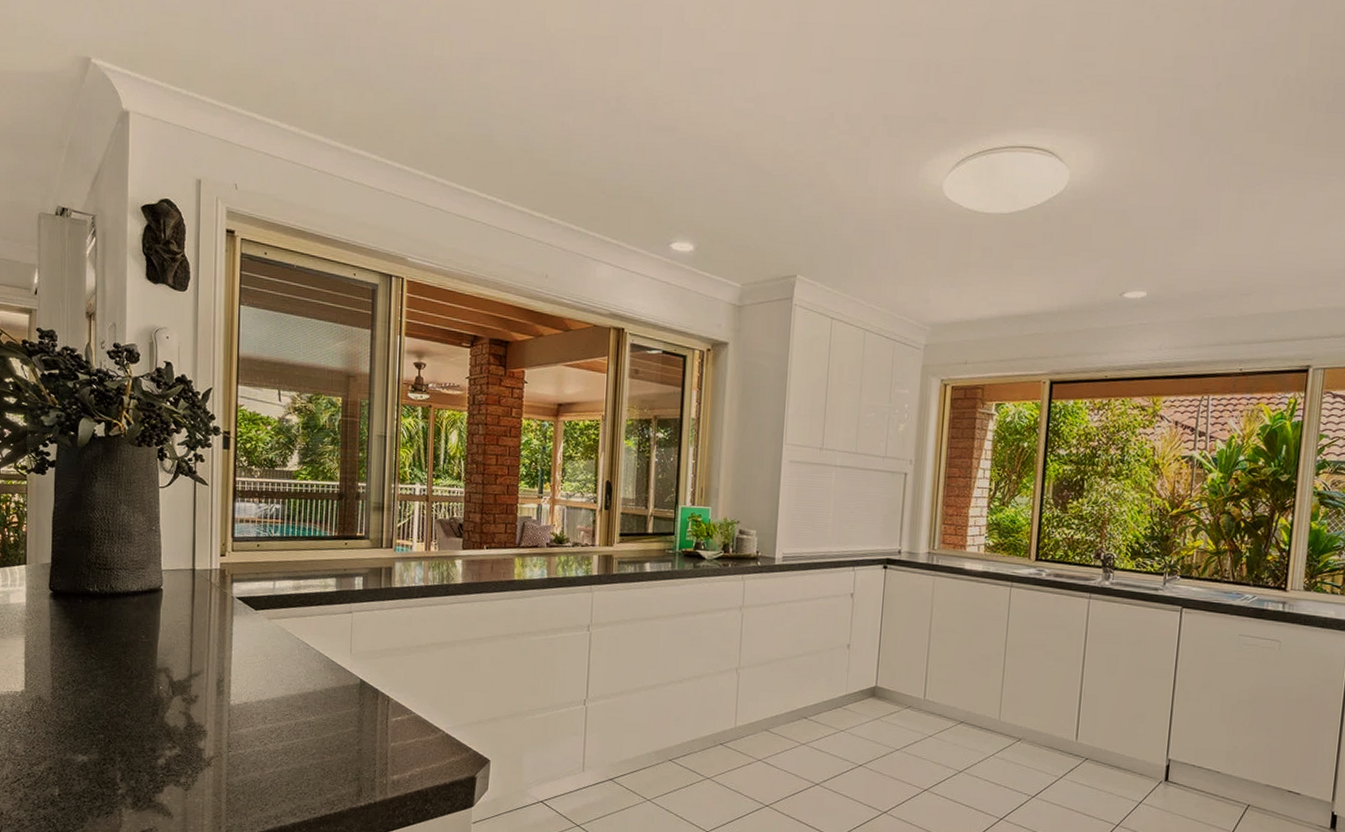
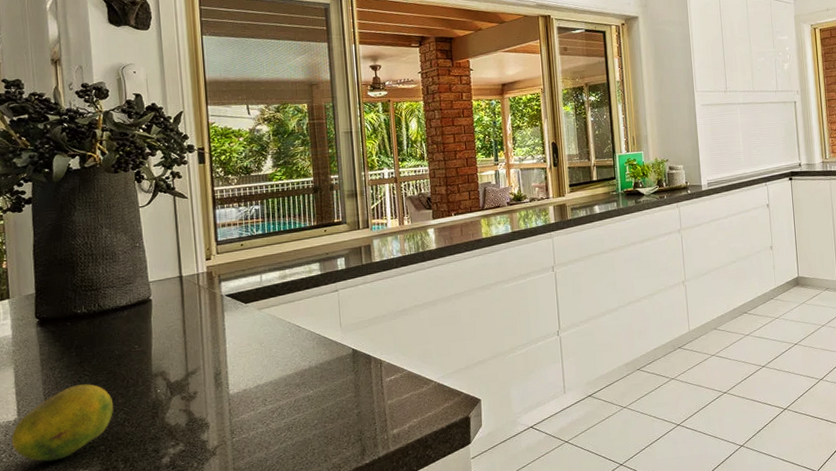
fruit: none [17,666,116,741] -> present [11,384,114,462]

